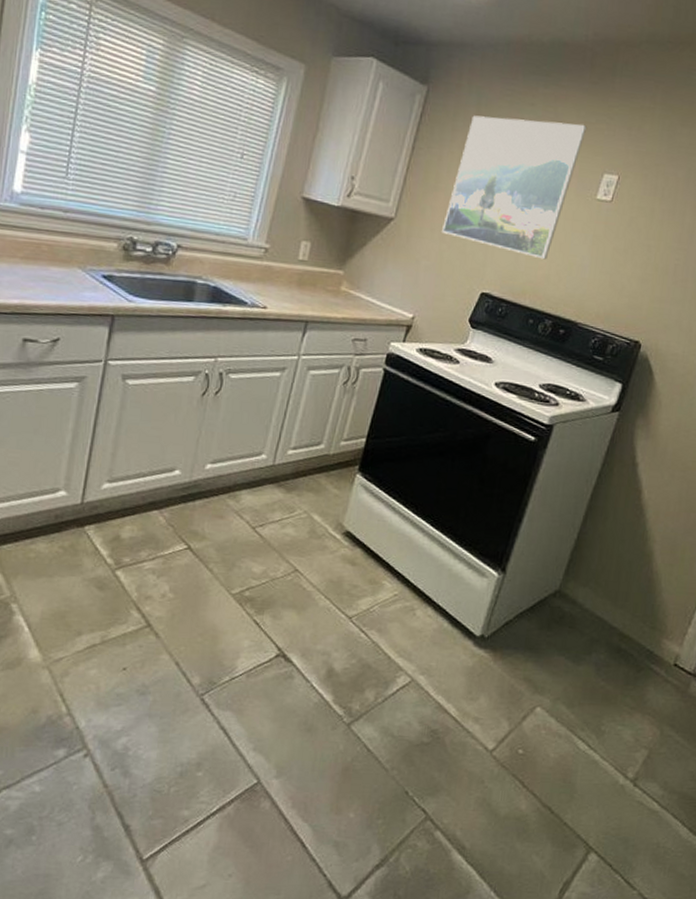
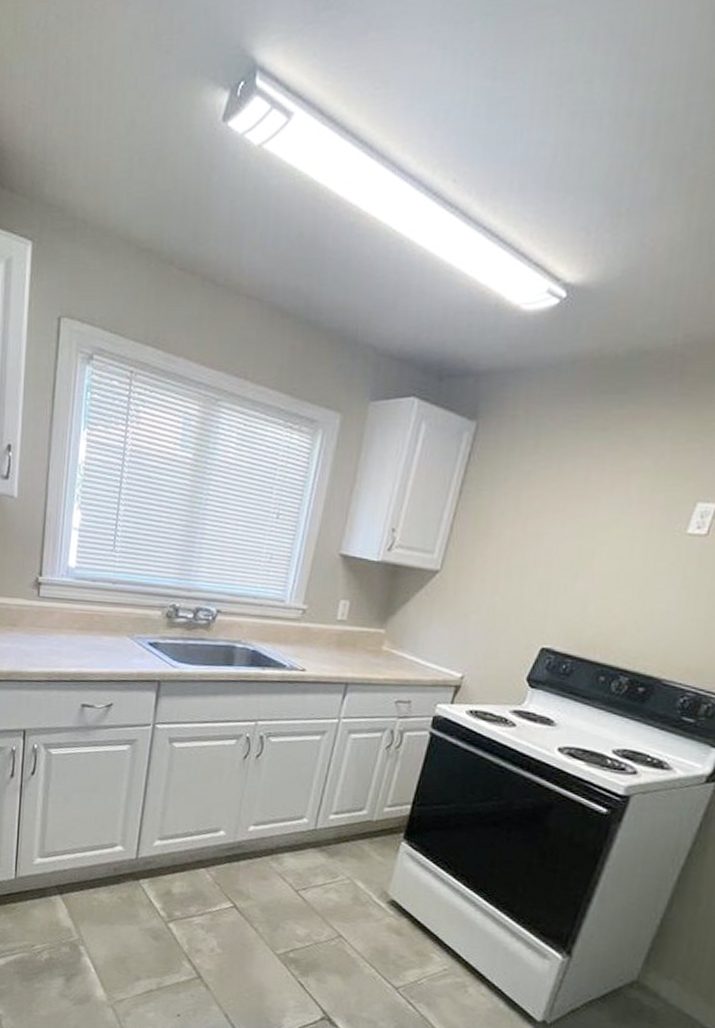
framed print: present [442,115,587,260] -> none [494,446,674,608]

